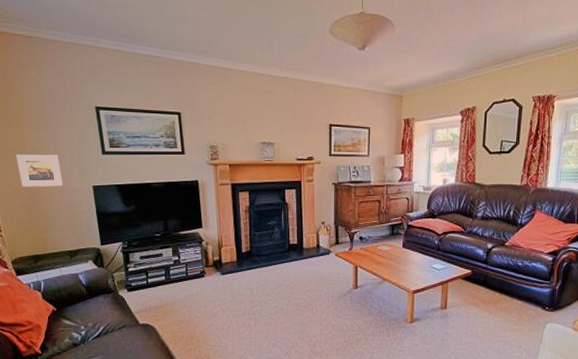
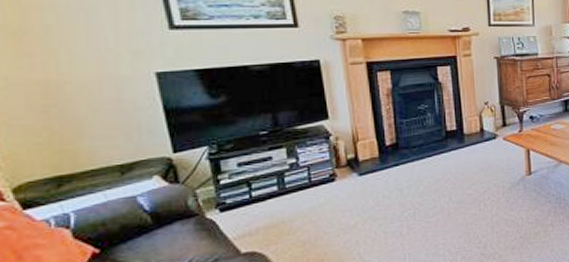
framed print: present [16,154,63,187] -> none [14,31,104,78]

